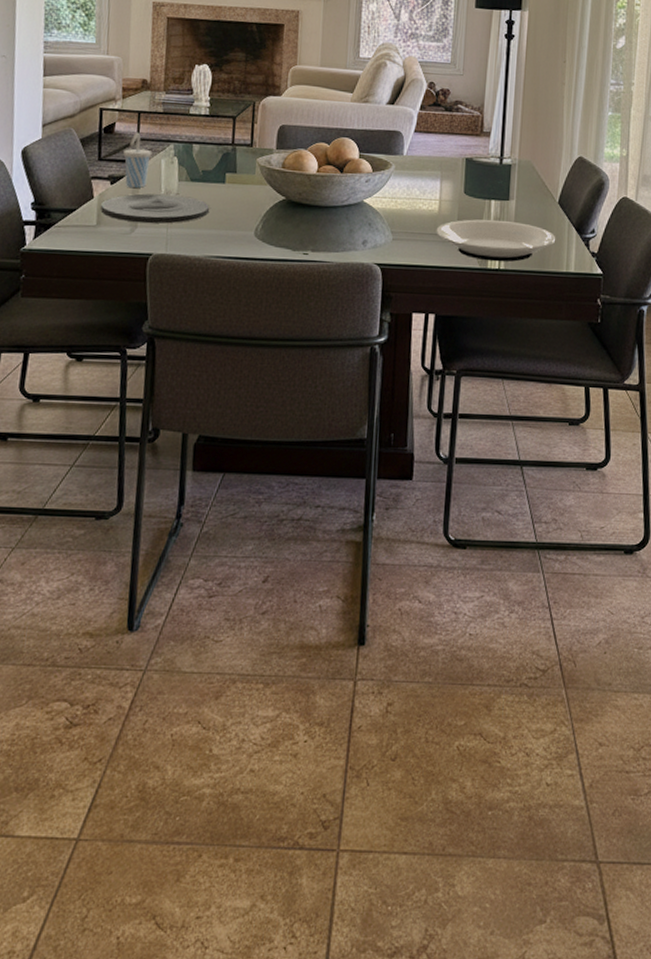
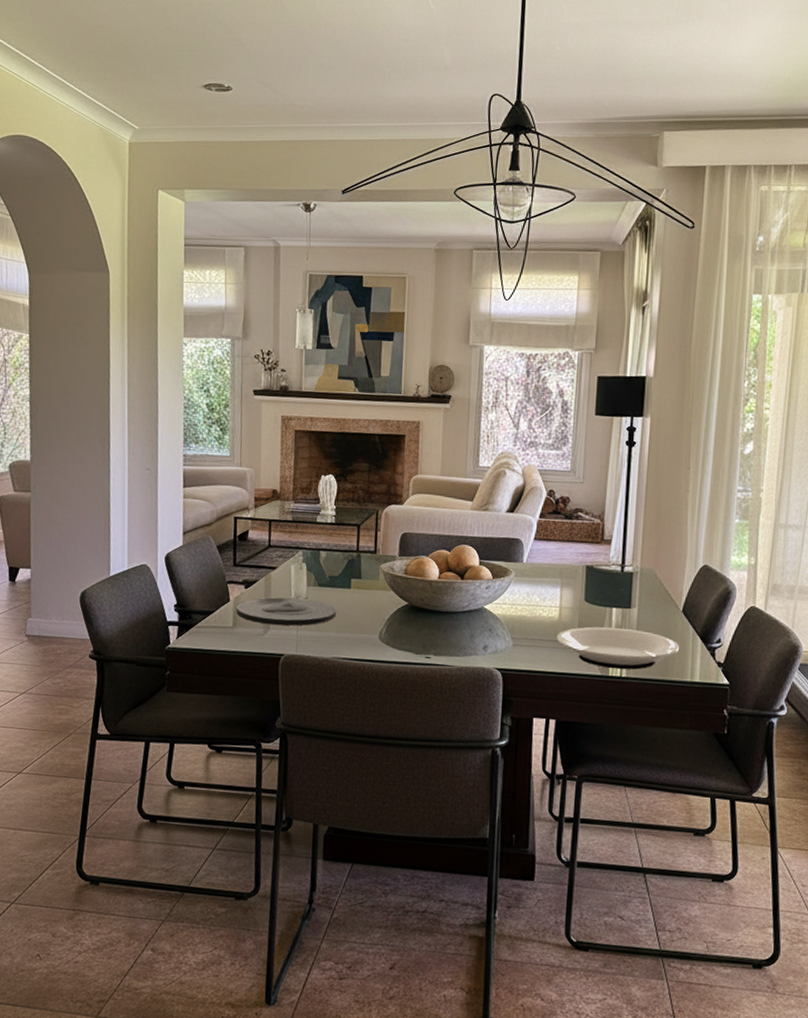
cup: present [123,132,151,188] -> none [256,539,282,592]

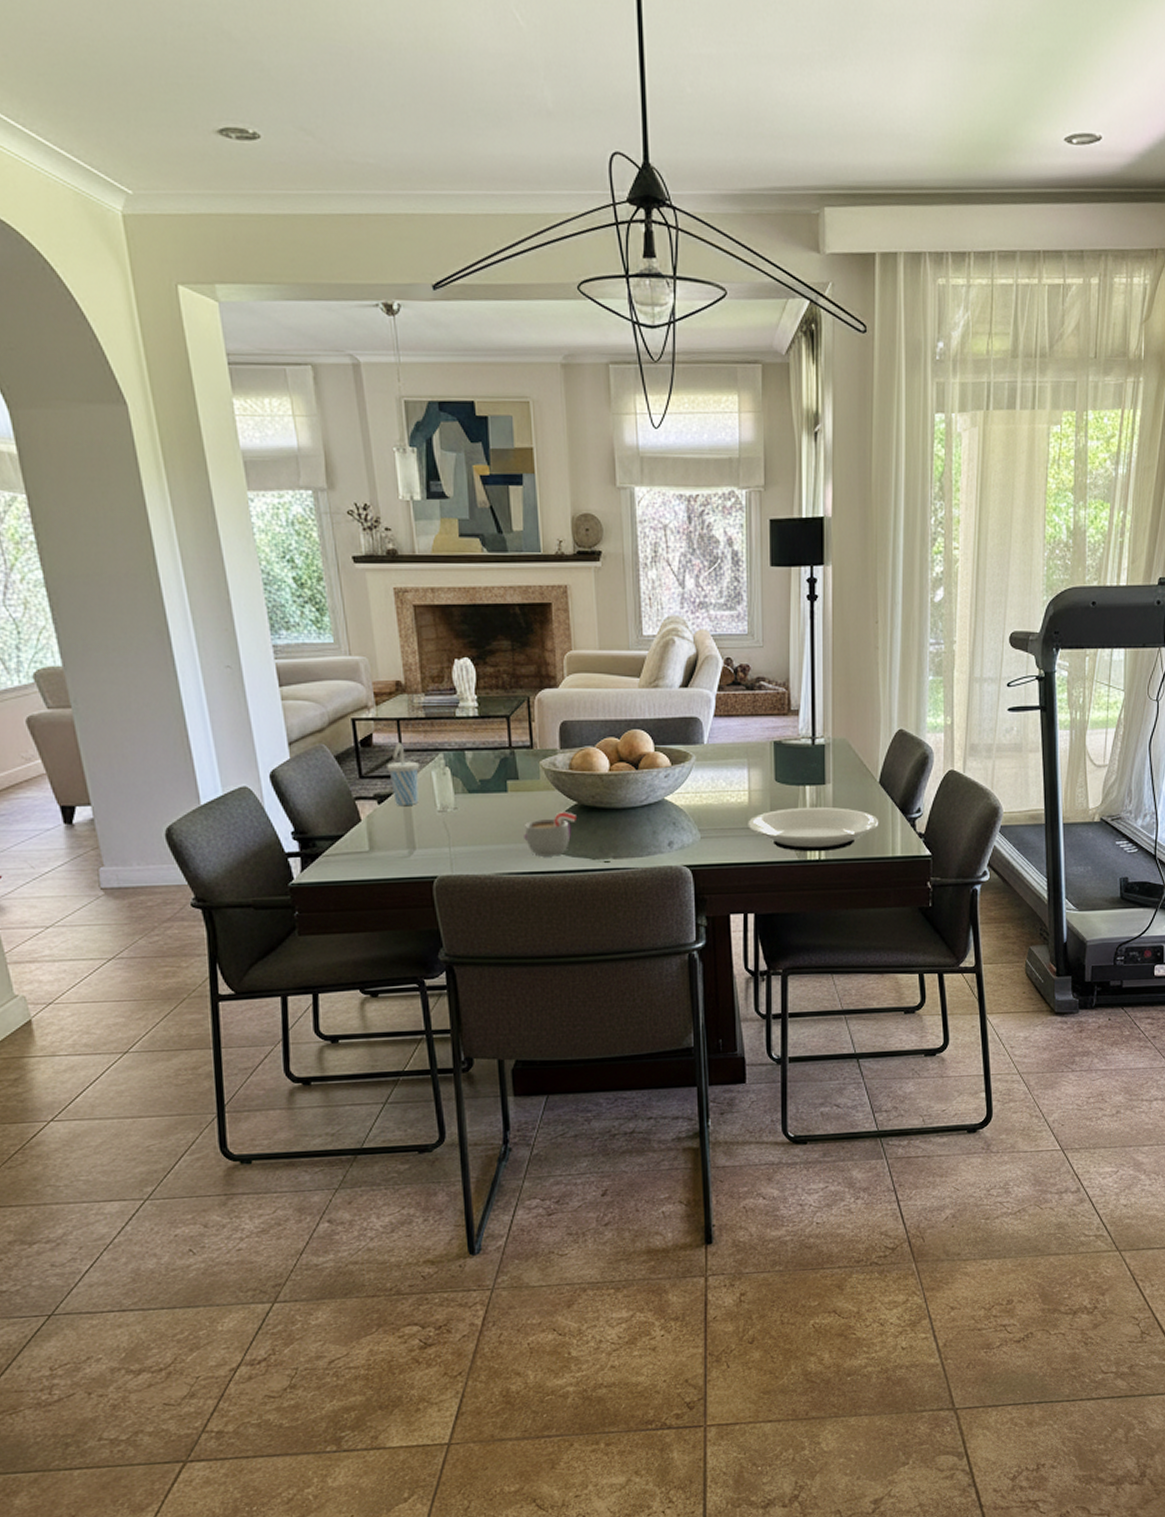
plate: present [236,597,337,626] -> none [371,809,495,843]
cup: none [256,539,282,592] -> present [387,742,419,805]
mug: none [360,610,406,648] -> present [524,812,576,857]

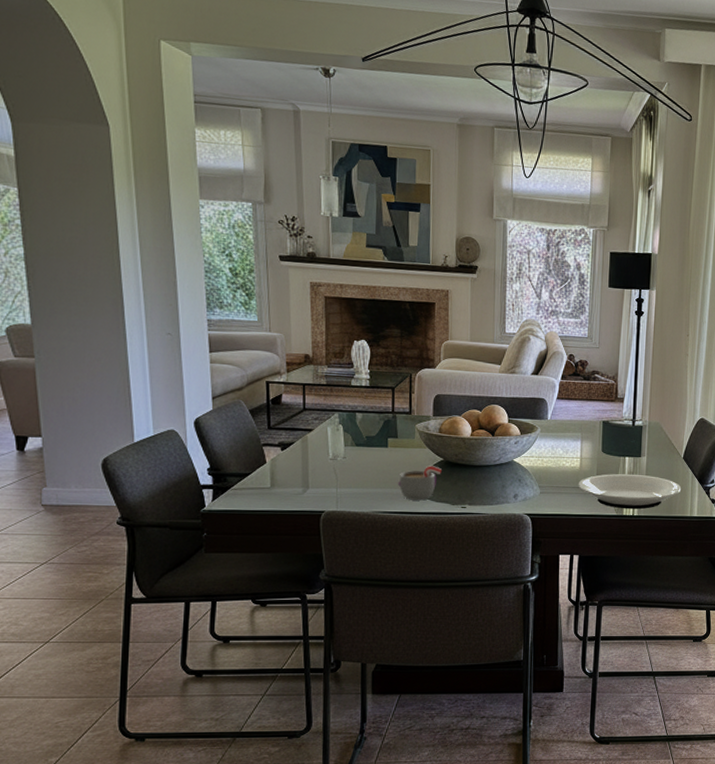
cup: present [387,742,419,805] -> none [291,403,318,453]

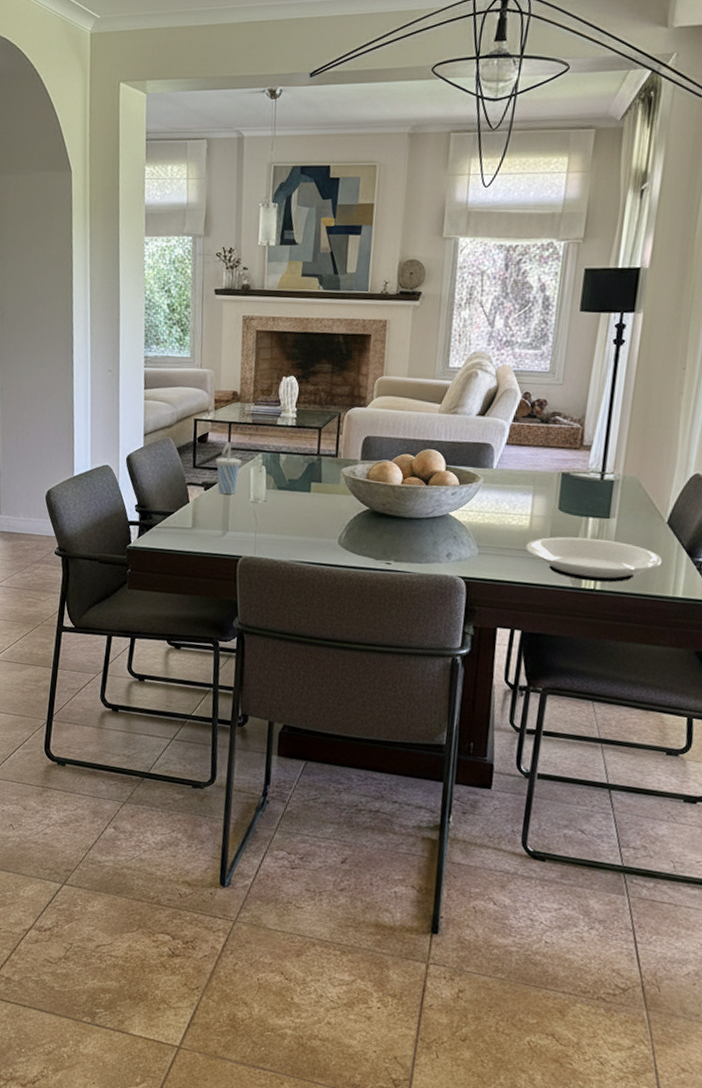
cup: none [291,403,318,453] -> present [216,442,241,494]
mug: present [398,466,442,501] -> none [319,514,367,553]

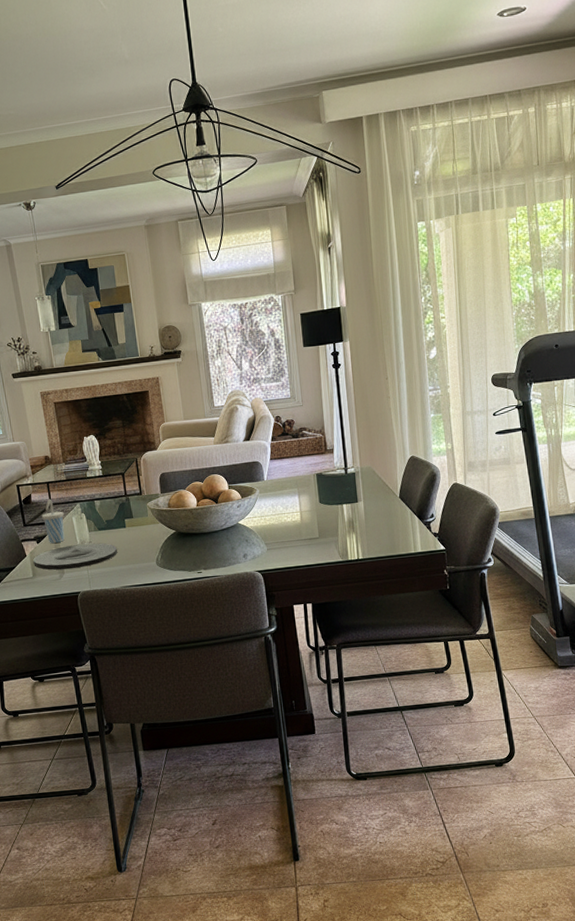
plate: none [195,499,296,529] -> present [33,543,118,570]
plate: present [525,536,663,583] -> none [301,519,402,554]

